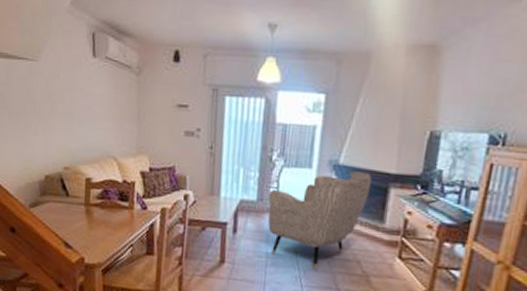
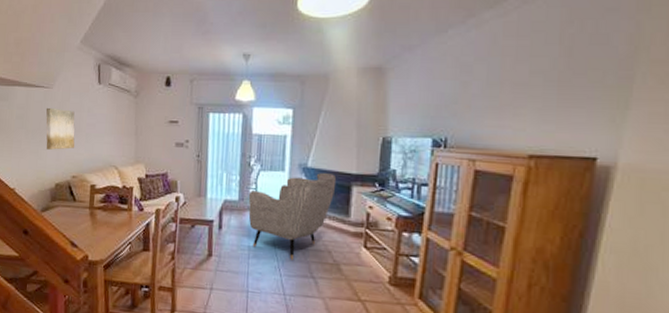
wall art: none [31,84,67,136] -> present [46,107,75,150]

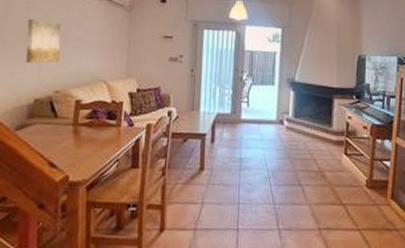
armchair: present [248,173,337,260] -> none [240,87,321,170]

